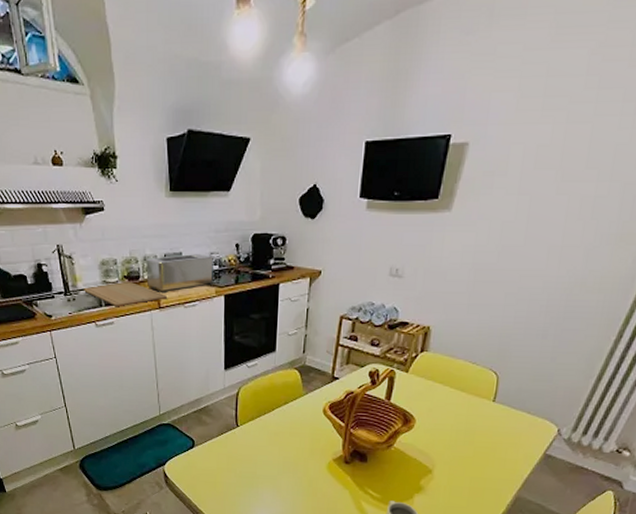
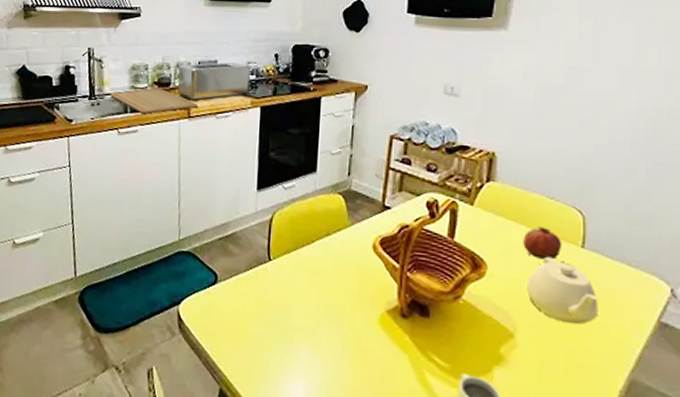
teapot: none [445,410,501,460] -> present [526,256,598,325]
fruit: none [446,387,478,413] -> present [523,227,563,260]

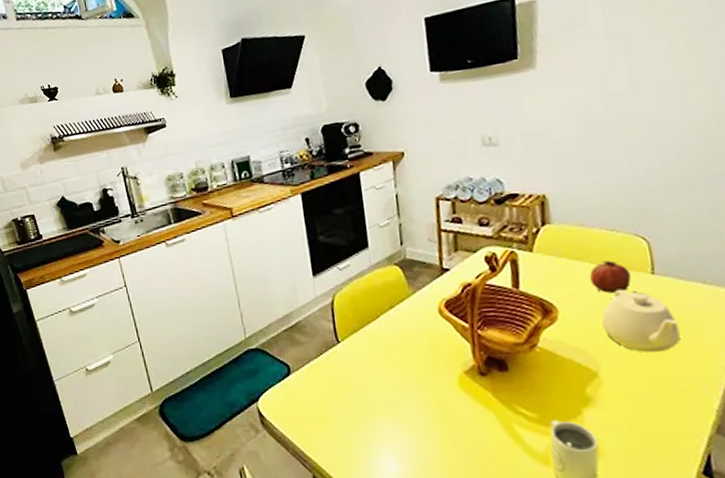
chopping board: present [109,88,198,115] -> none [150,194,239,223]
toaster: present [177,61,251,101] -> none [213,154,287,200]

